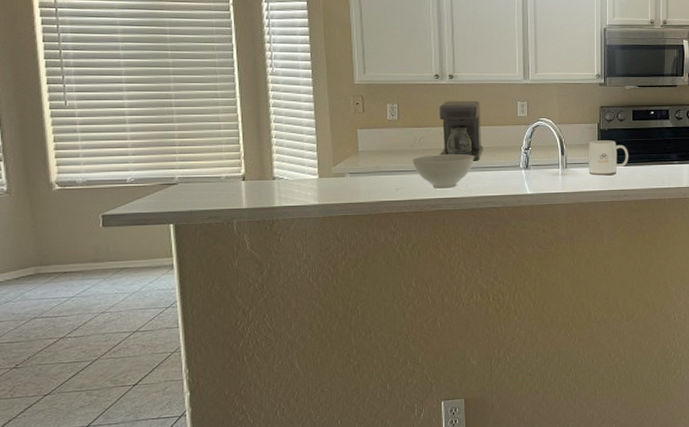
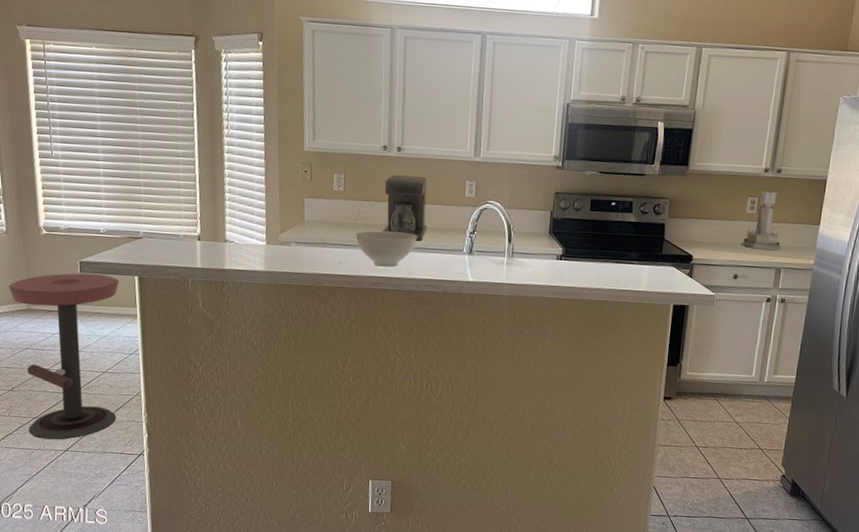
bar stool: none [10,226,152,418] -> present [8,273,120,440]
mug: present [588,140,628,176] -> none [536,229,582,270]

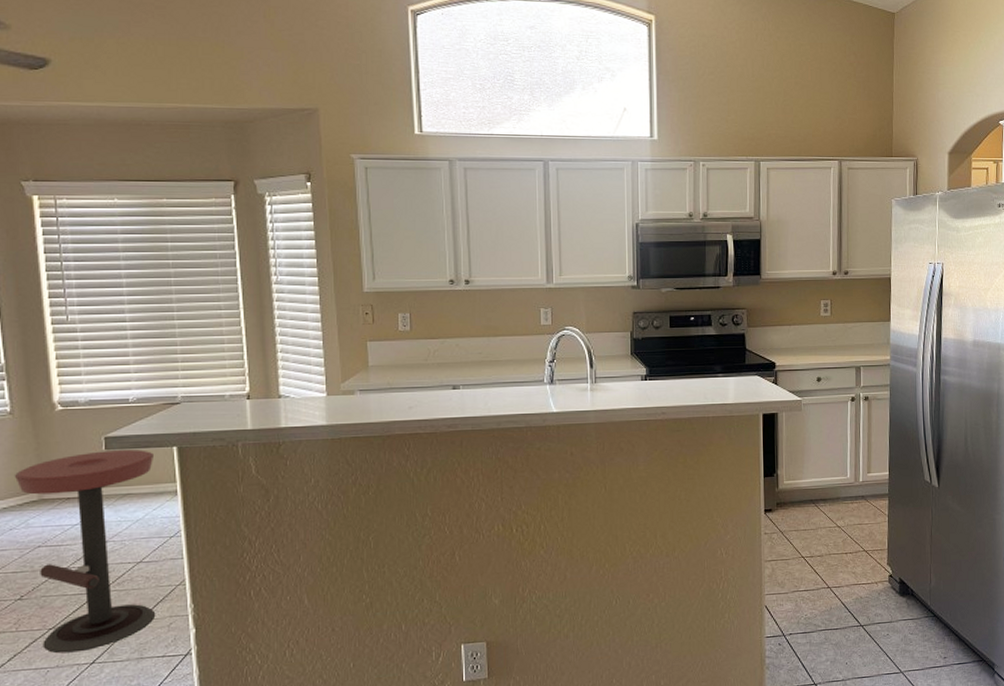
bowl: present [355,230,418,268] -> none [426,368,495,408]
coffee maker: present [383,175,427,241] -> none [454,307,504,376]
paper towel holder: present [741,190,781,251] -> none [820,293,858,351]

